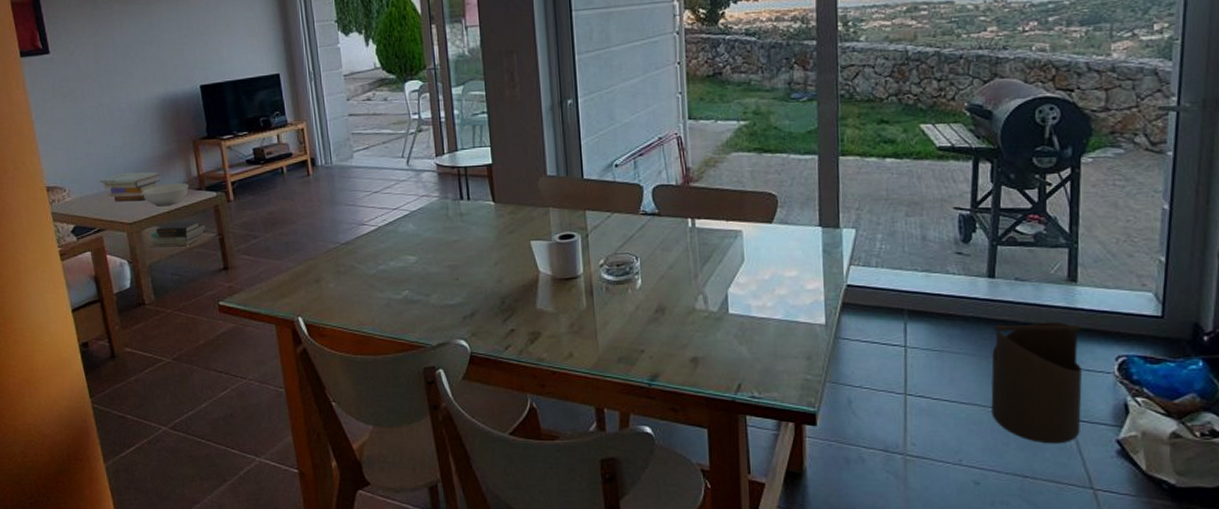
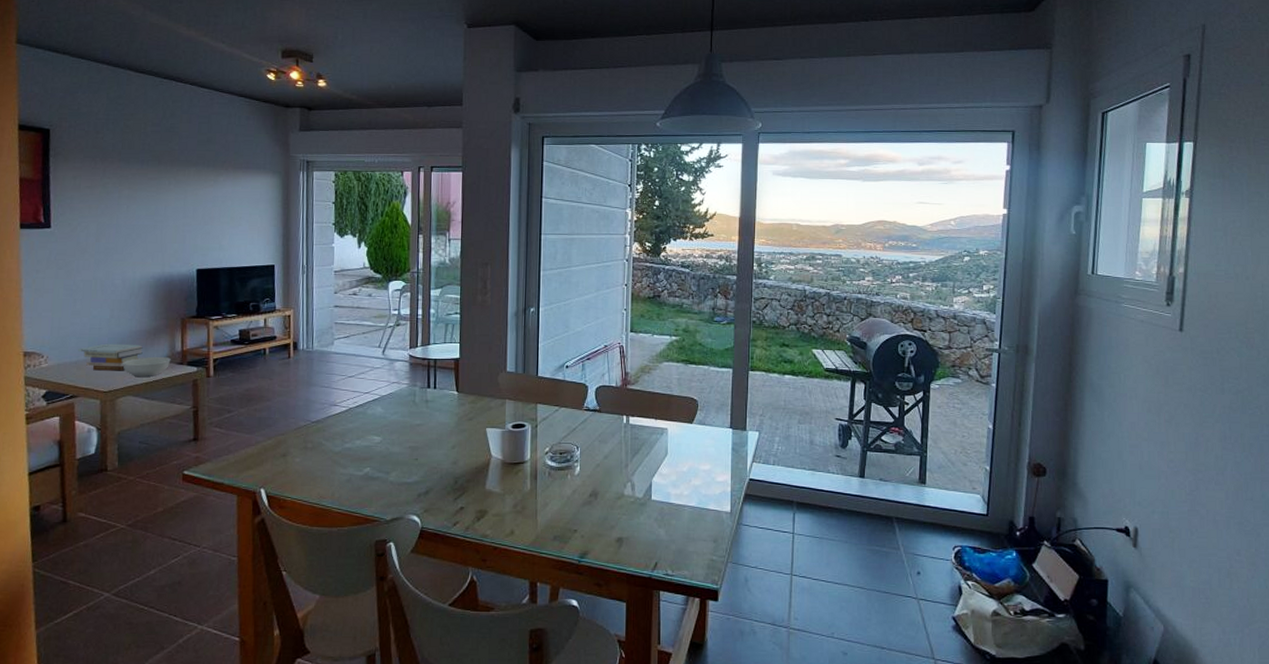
books: present [149,222,206,248] -> none [121,393,182,417]
basket: present [991,322,1082,444] -> none [858,516,928,620]

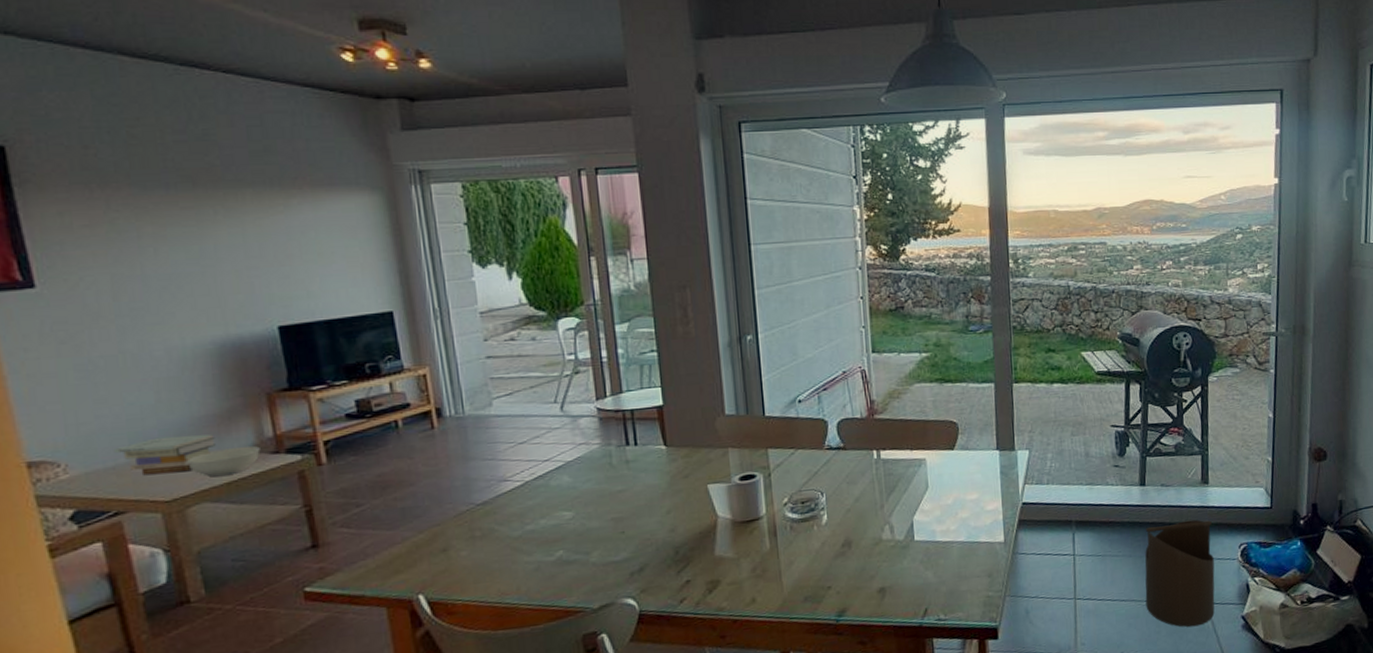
basket: none [858,516,928,620] -> present [1145,519,1215,627]

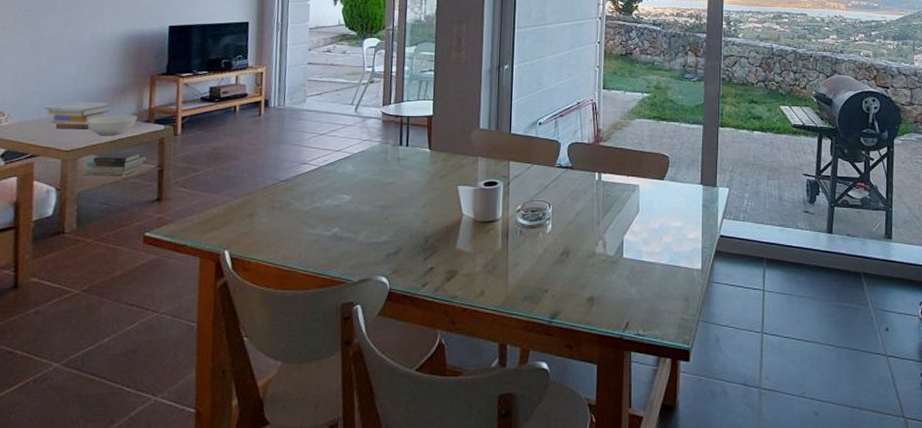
books: none [198,492,286,530] -> present [83,152,147,176]
basket: present [1145,519,1215,627] -> none [828,271,896,378]

